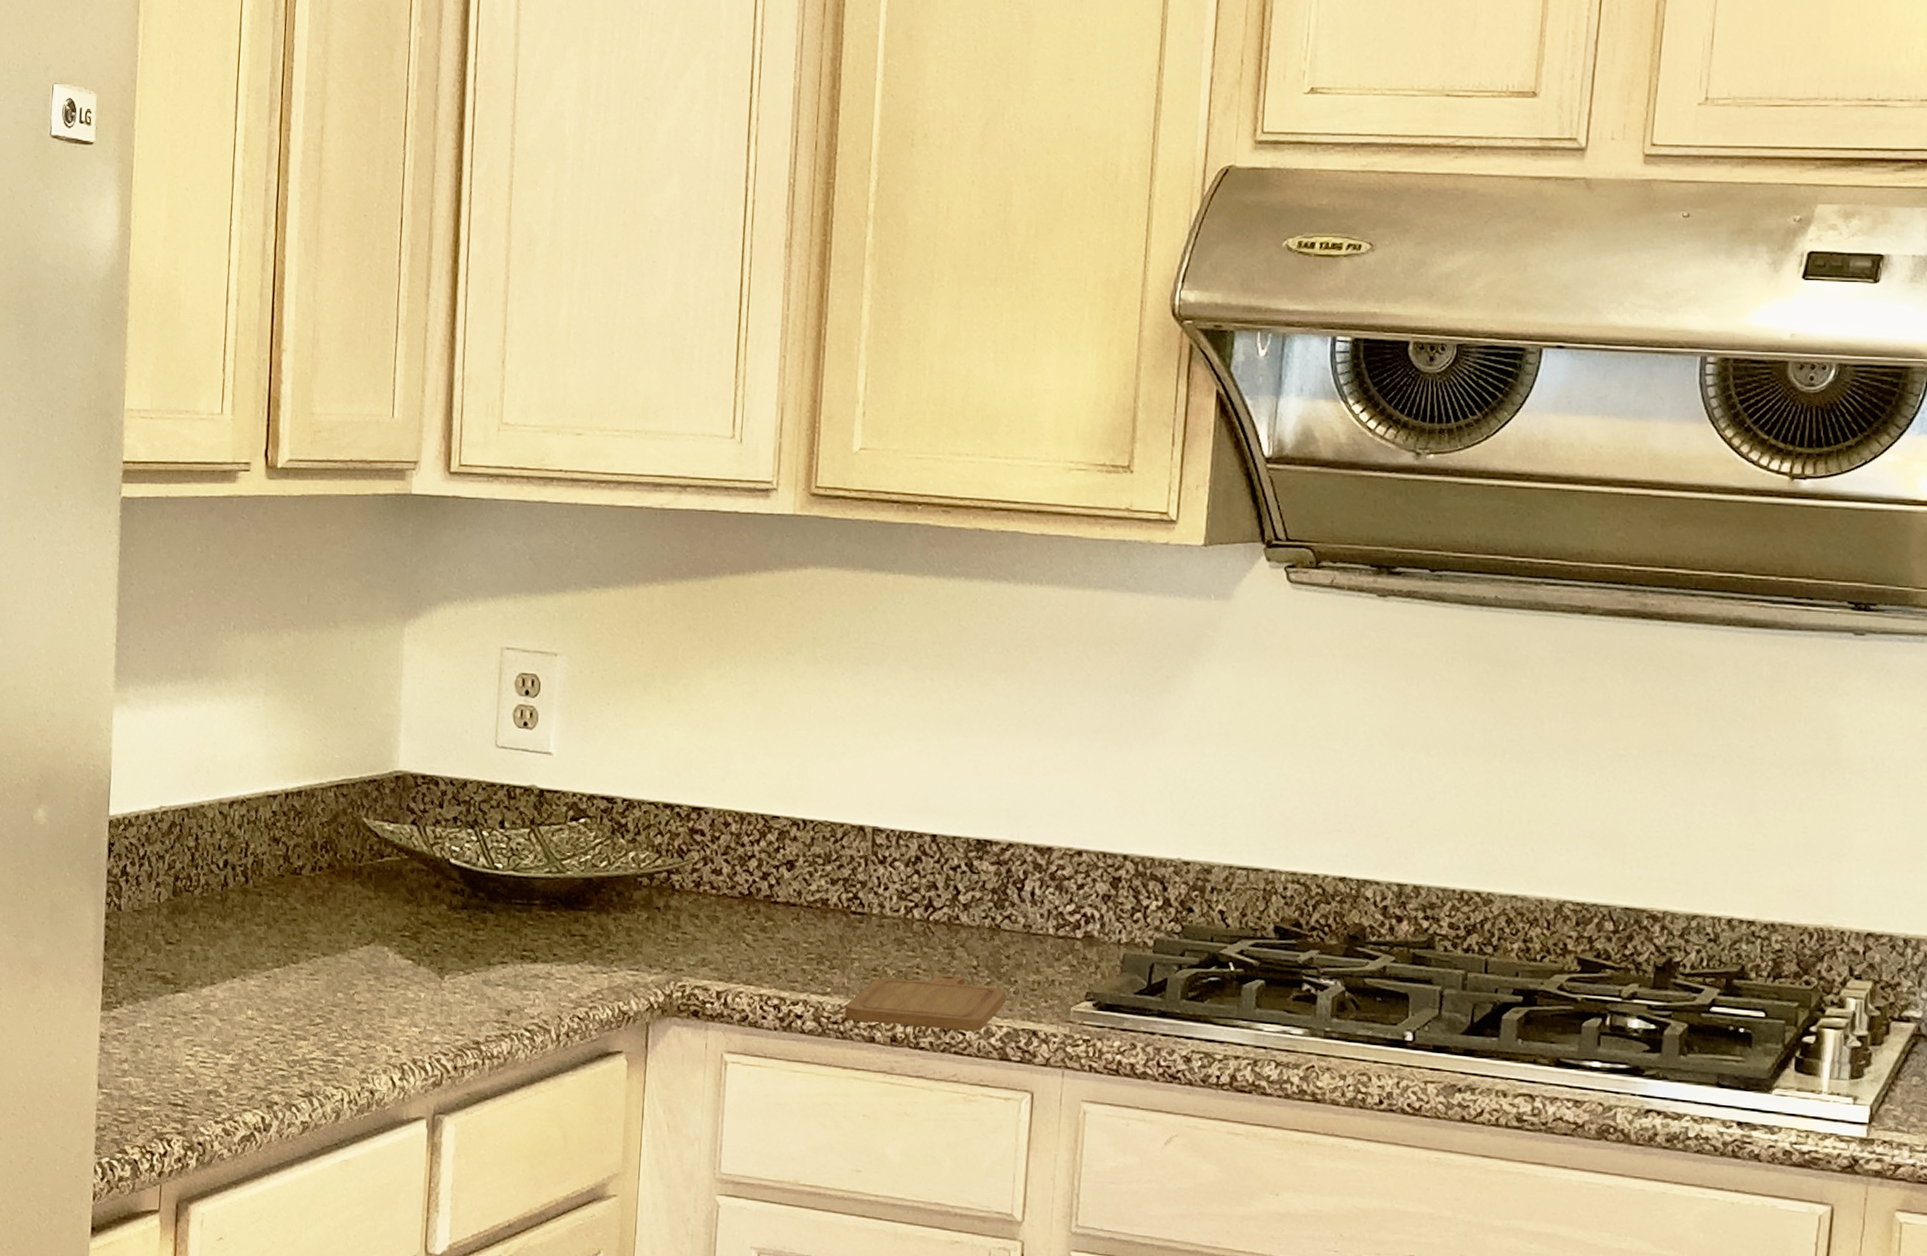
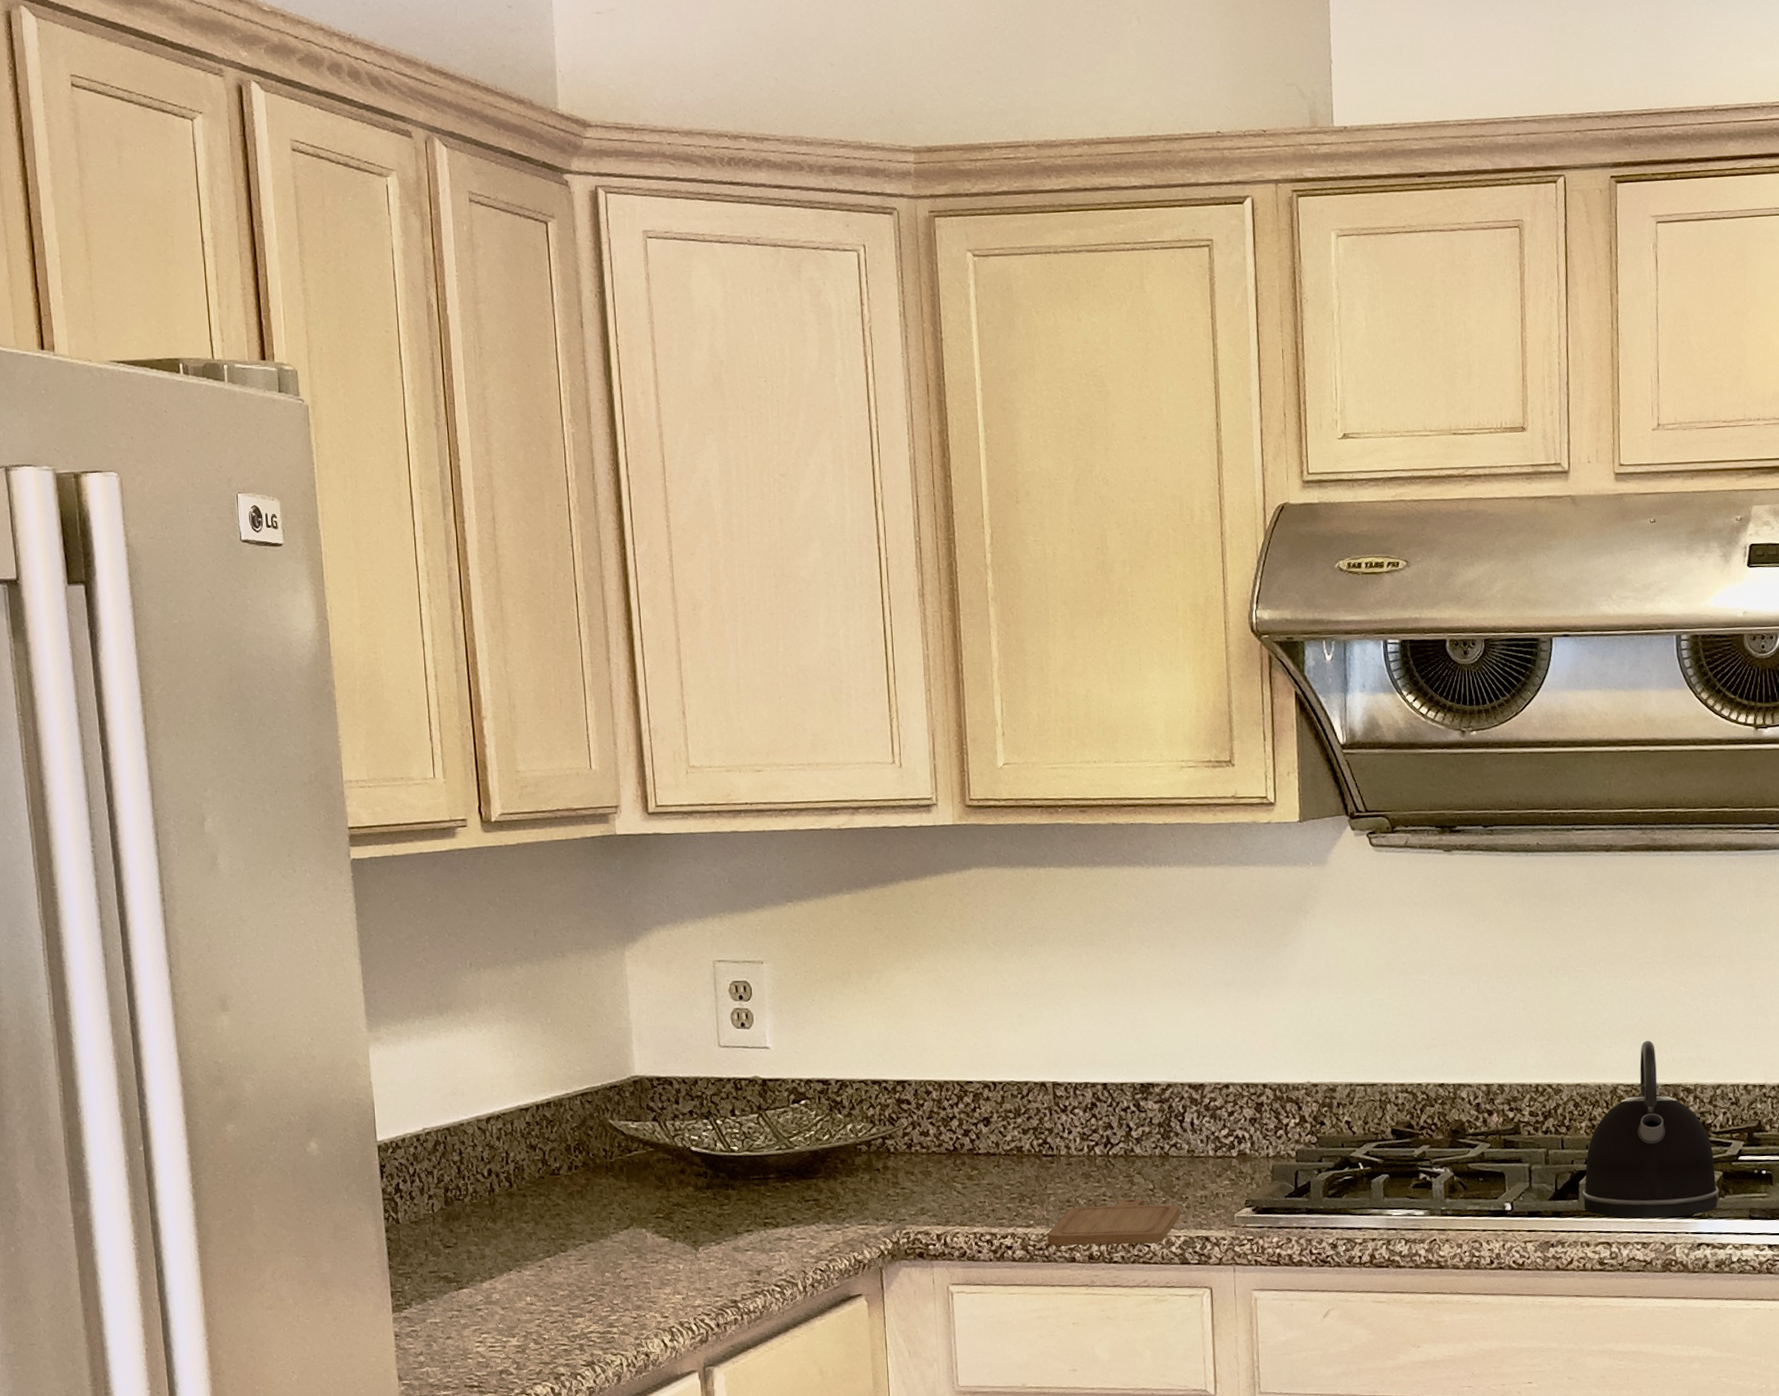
kettle: none [1504,851,1681,1074] -> present [1582,1041,1720,1219]

